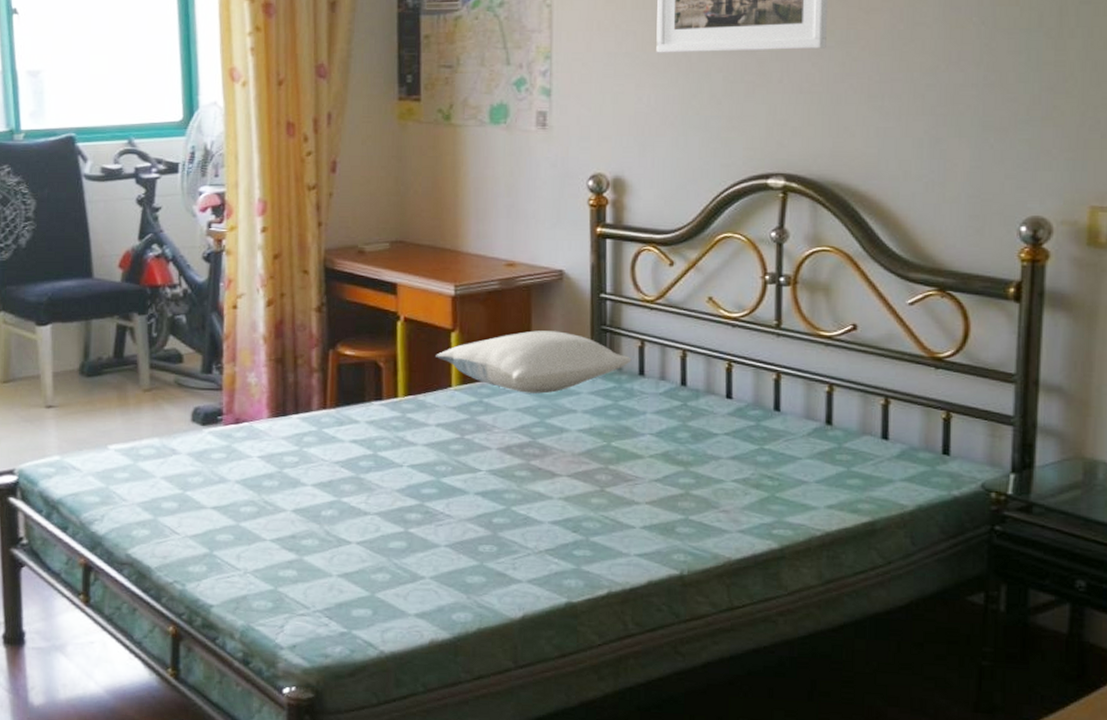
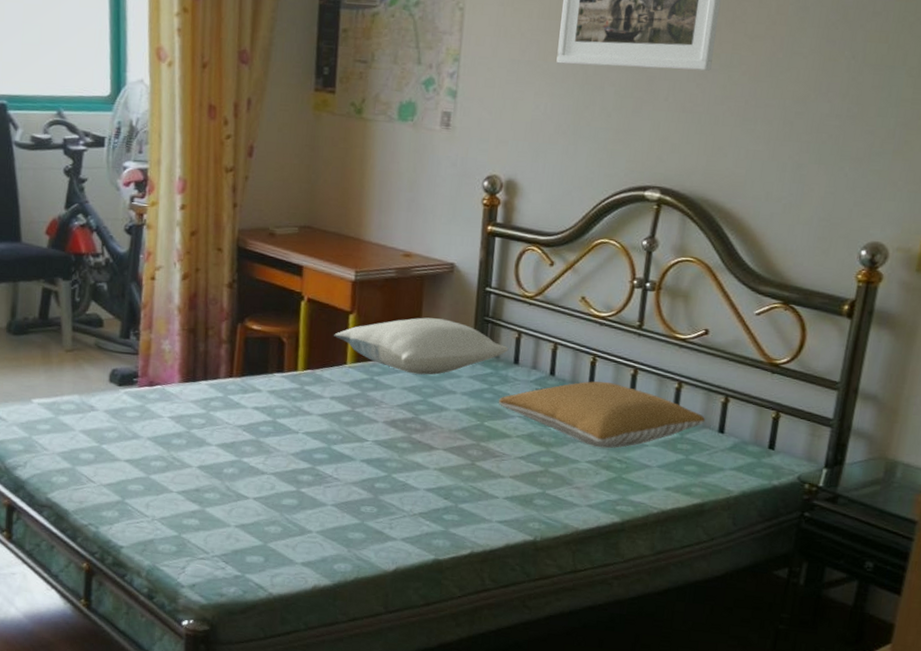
pillow: none [626,389,865,465] -> present [499,381,706,449]

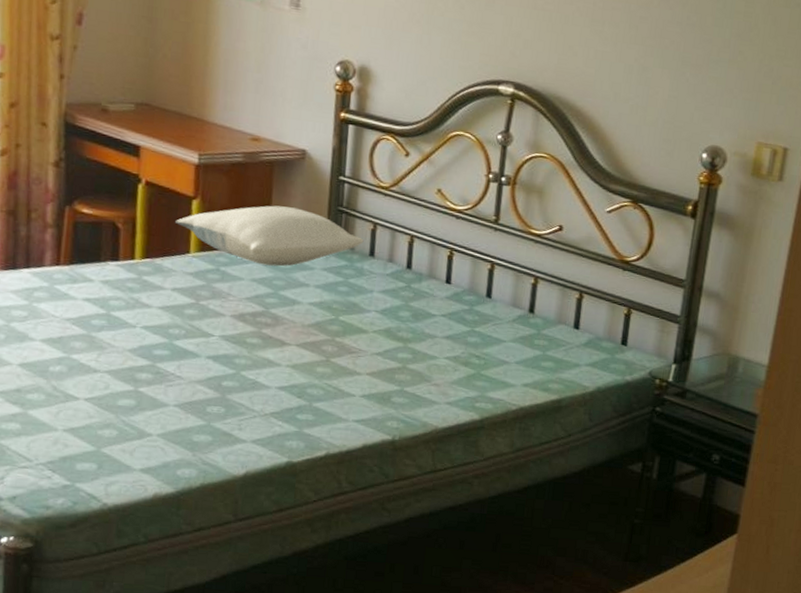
pillow: present [499,381,706,449] -> none [354,275,562,345]

